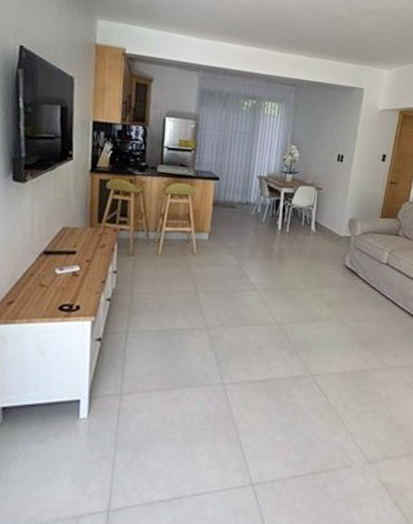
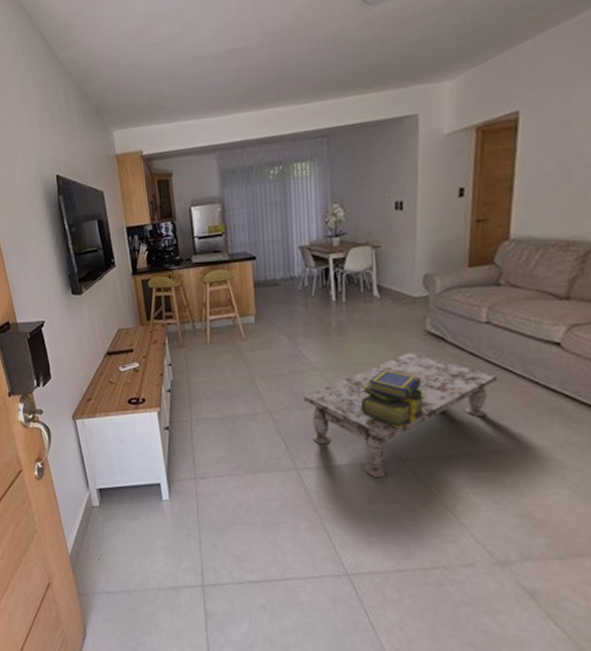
coffee table: none [240,282,387,392] -> present [303,353,497,478]
stack of books: none [286,294,338,348] -> present [360,369,427,429]

